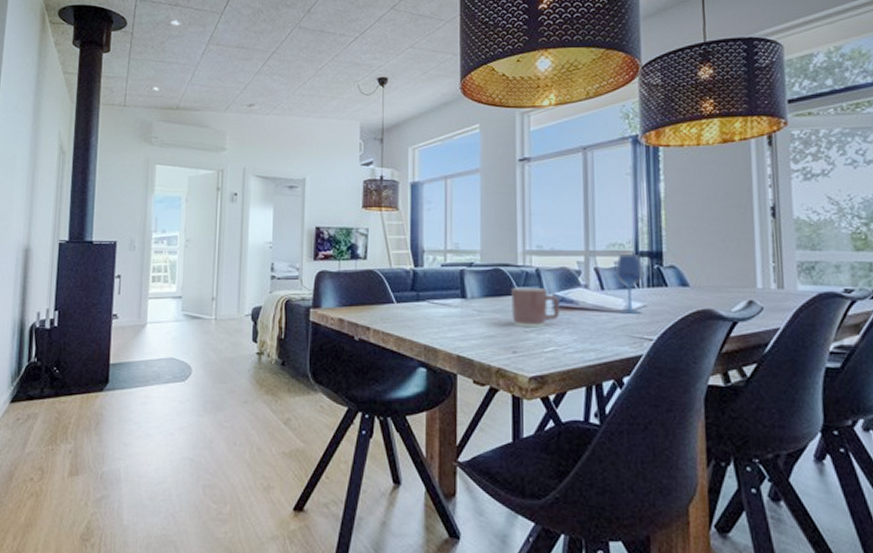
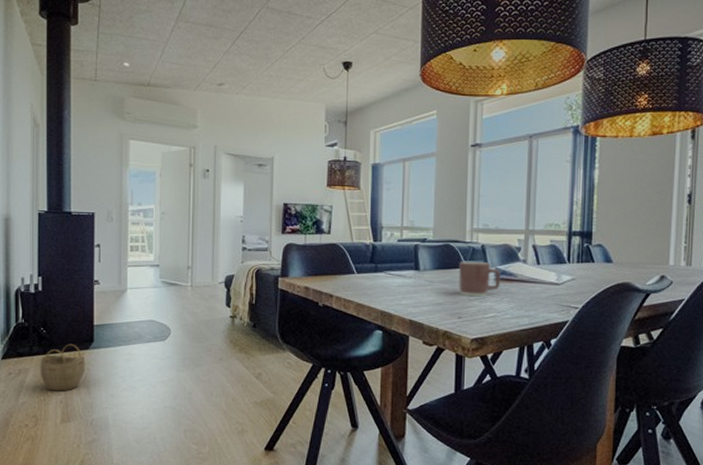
woven basket: none [49,385,99,440] -> present [40,344,86,392]
wineglass: present [616,255,643,314] -> none [551,234,574,286]

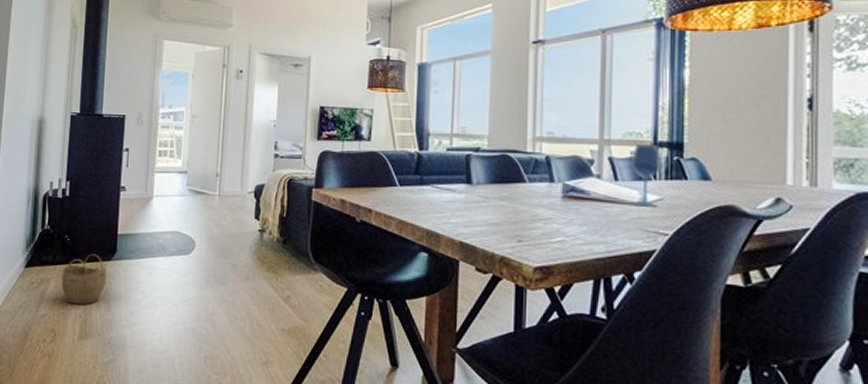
mug: present [457,261,500,297] -> none [517,174,569,217]
wineglass: none [551,234,574,286] -> present [632,144,660,207]

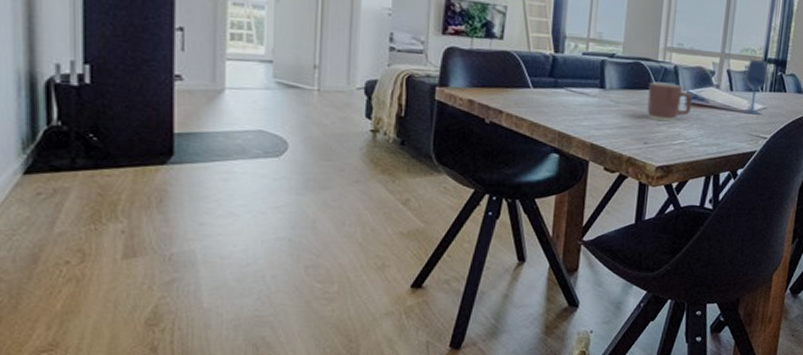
woven basket: present [61,253,107,306] -> none [88,156,161,218]
mug: none [517,174,569,217] -> present [646,81,692,122]

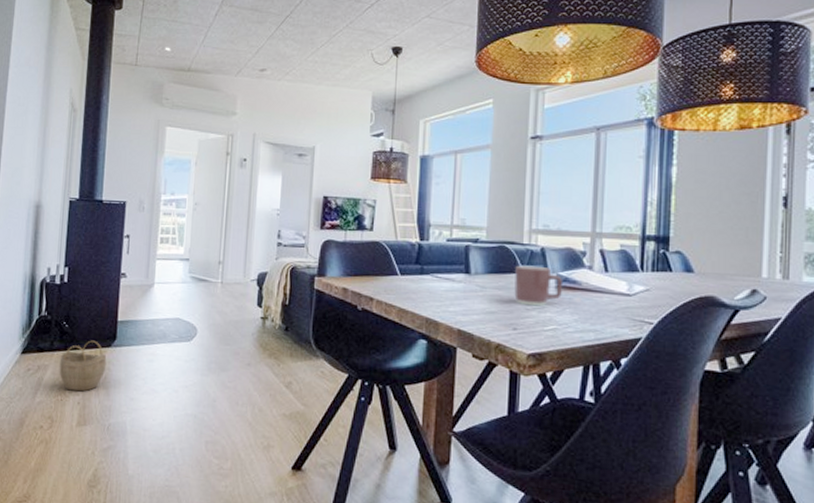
woven basket: none [88,156,161,218] -> present [59,340,107,392]
wineglass: present [742,60,768,115] -> none [621,238,648,297]

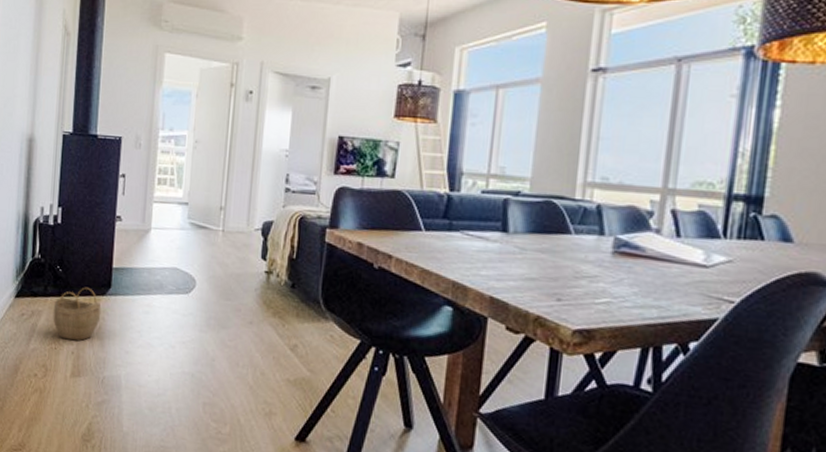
mug: present [513,265,562,306] -> none [559,224,621,274]

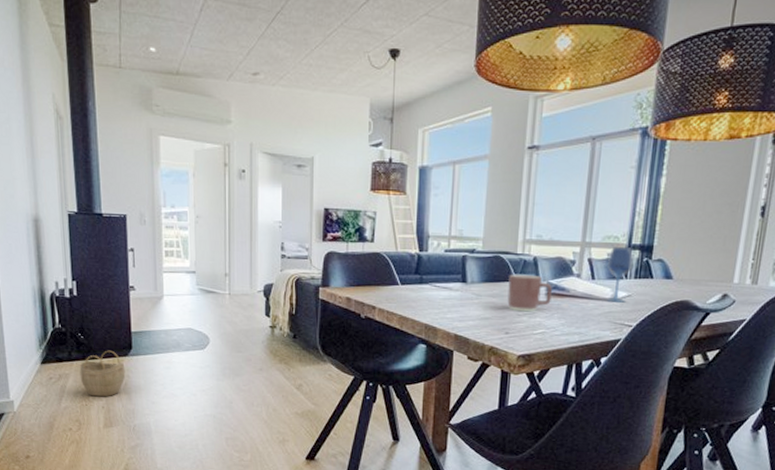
mug: none [559,224,621,274] -> present [506,274,552,312]
wineglass: none [694,196,735,270] -> present [605,247,633,303]

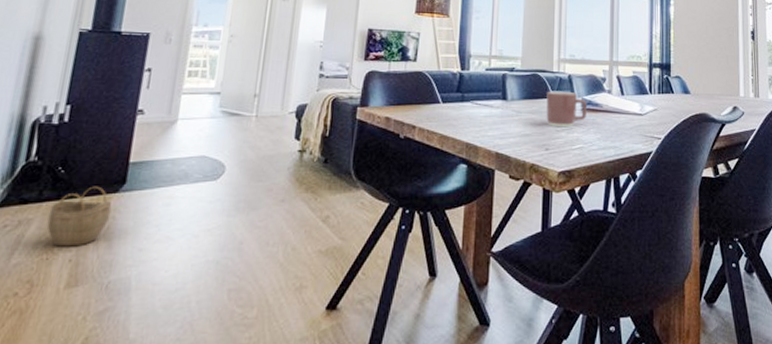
wineglass: present [605,247,633,303] -> none [634,65,655,116]

